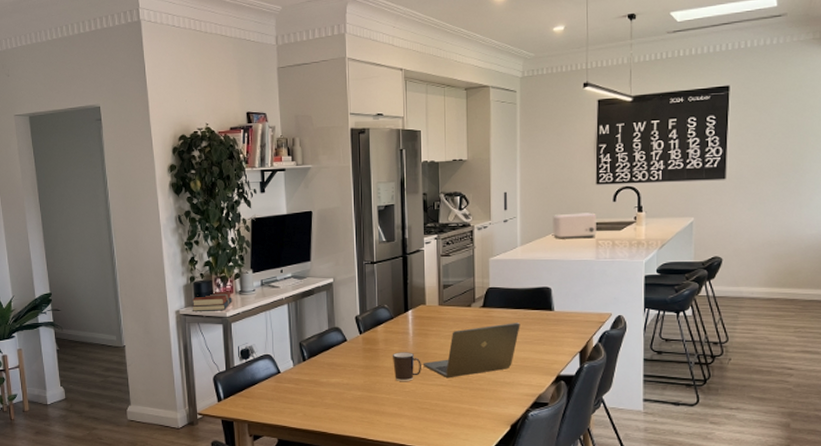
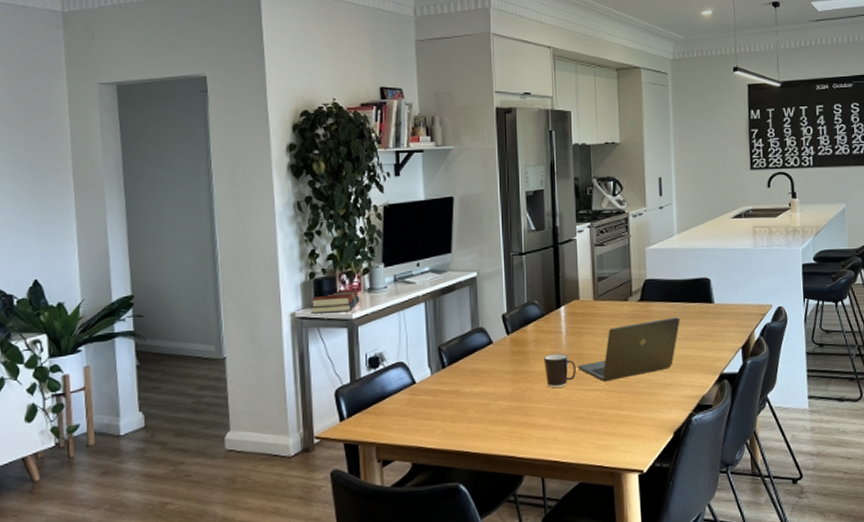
toaster: present [553,212,596,239] -> none [709,199,753,227]

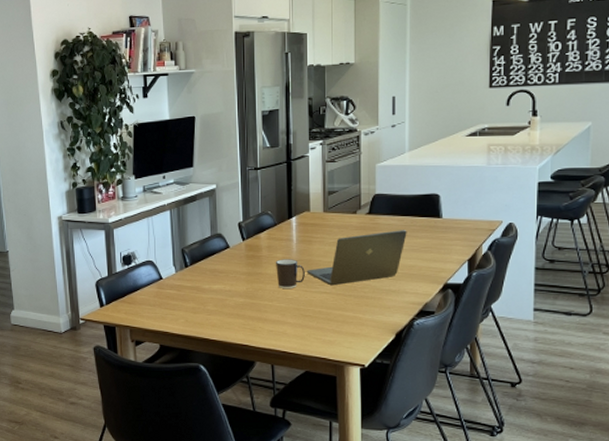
books: present [310,288,360,314] -> none [74,197,115,217]

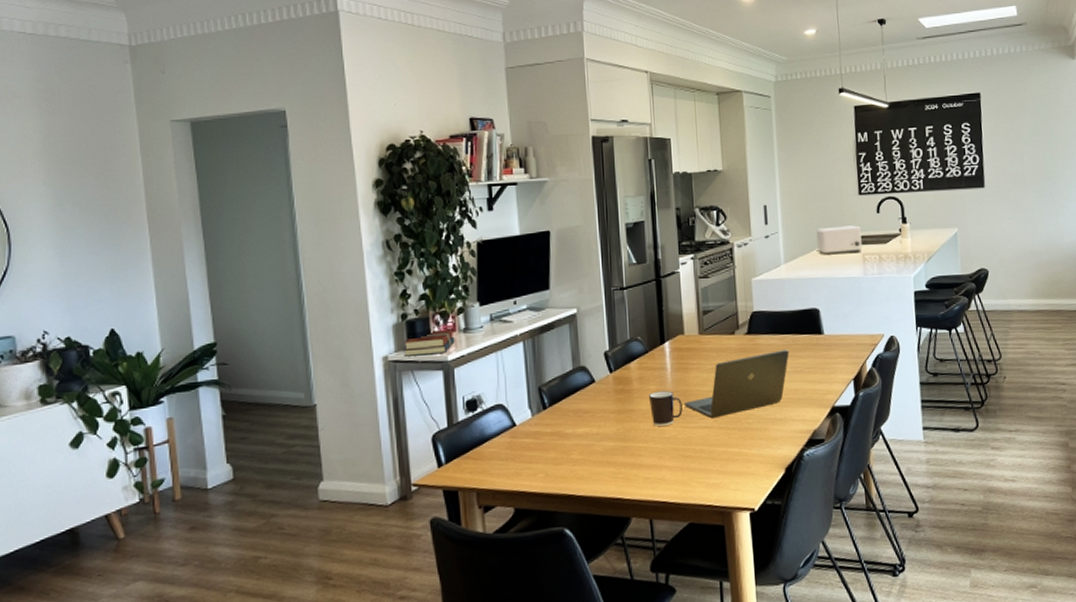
books: none [74,197,115,217] -> present [403,329,455,357]
toaster: none [443,117,488,145] -> present [816,225,862,255]

